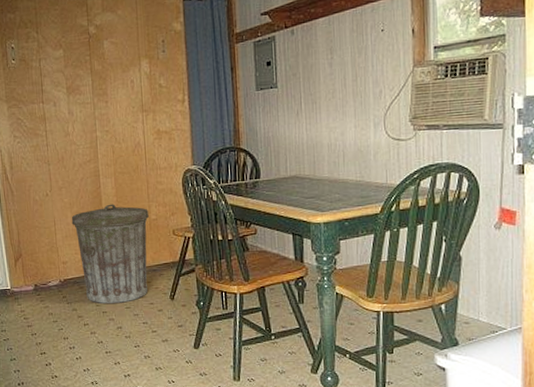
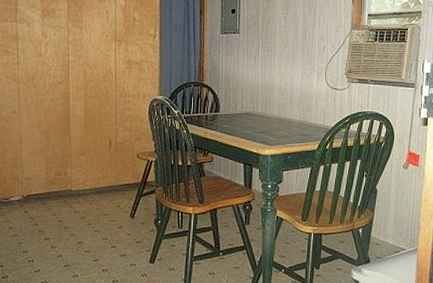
trash can: present [71,204,149,304] -> none [38,125,115,220]

